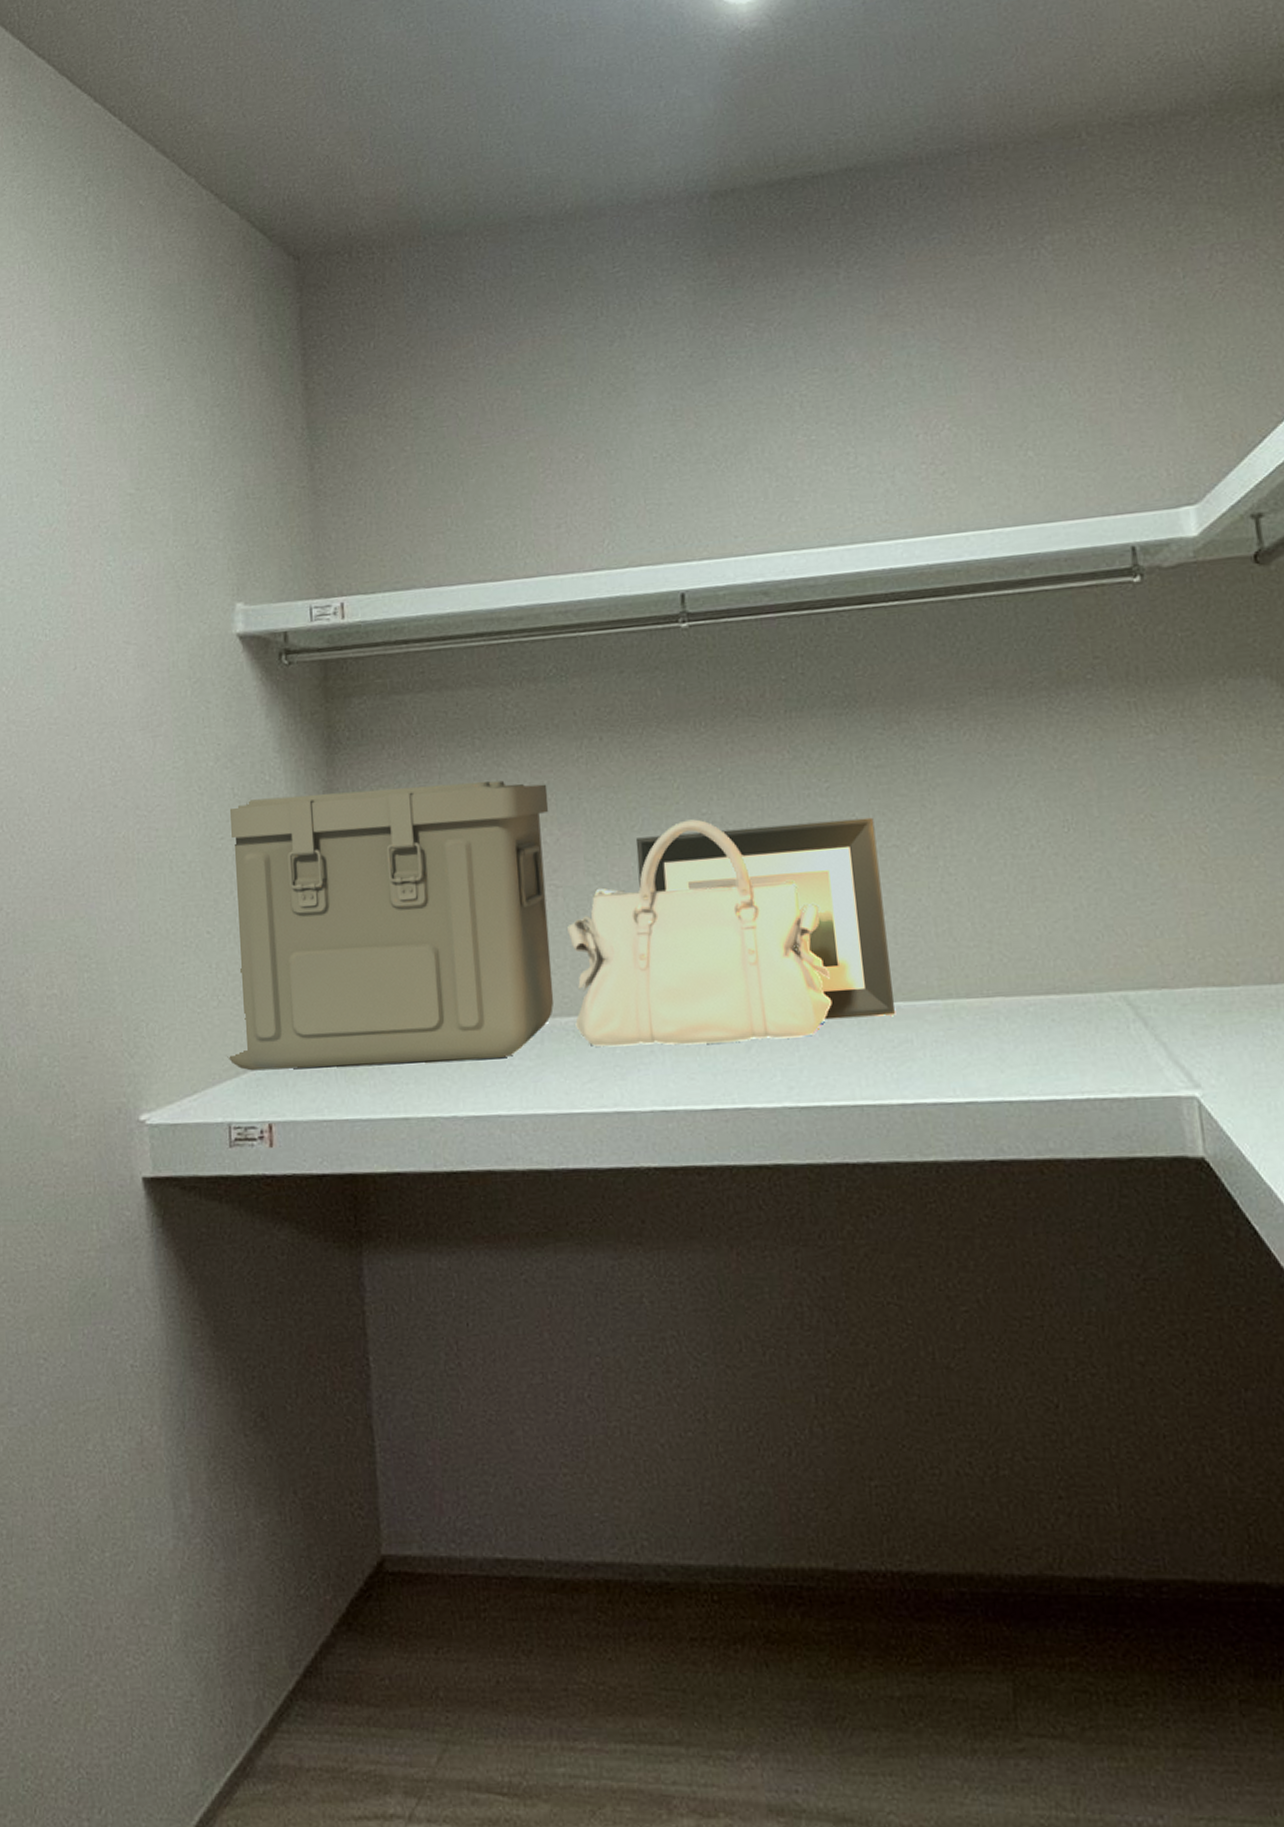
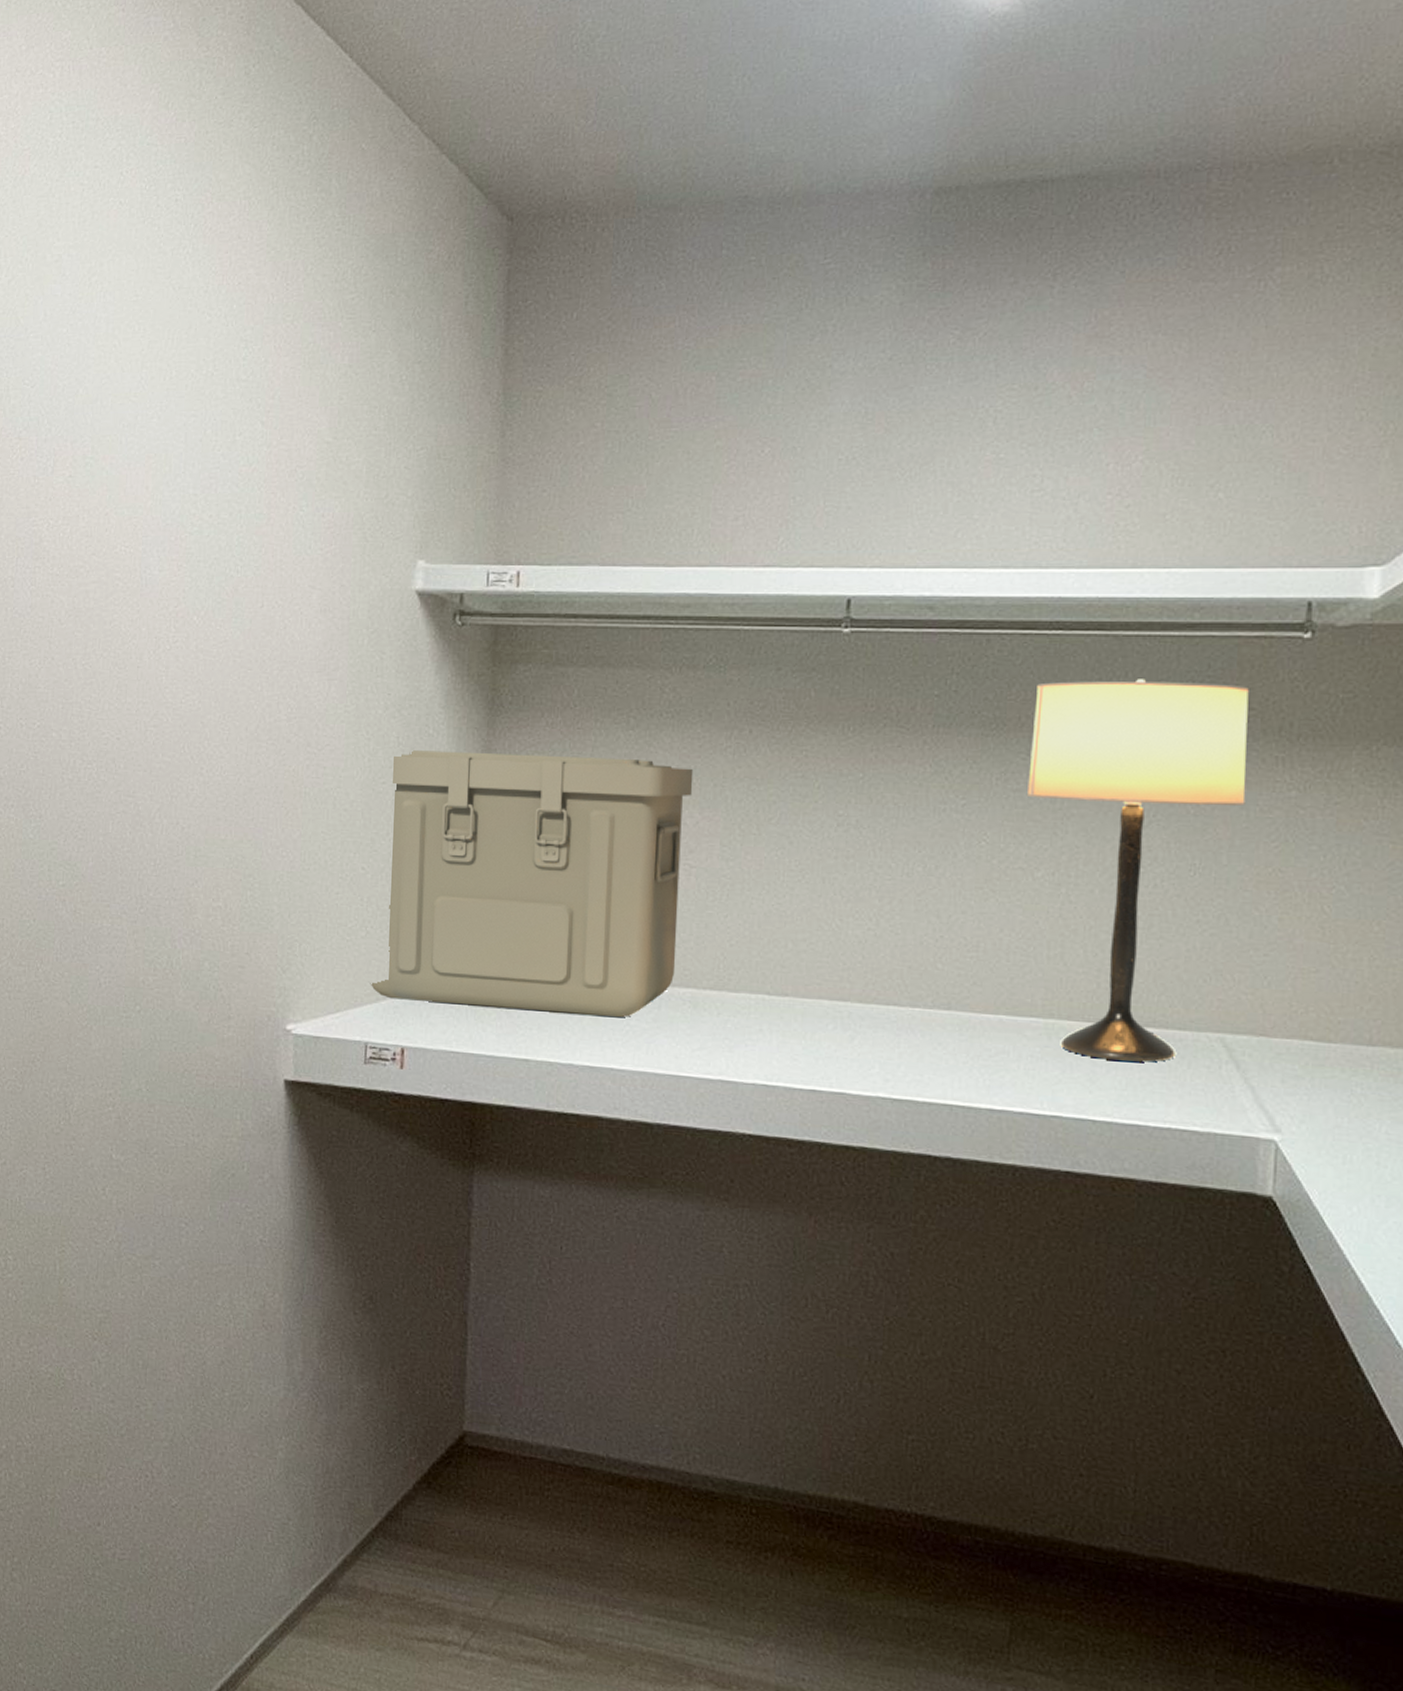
shoulder bag: present [567,819,832,1047] -> none [692,819,940,1036]
picture frame: present [635,817,895,1020] -> none [769,830,1004,1027]
table lamp: none [882,635,1106,1035] -> present [1026,679,1249,1062]

